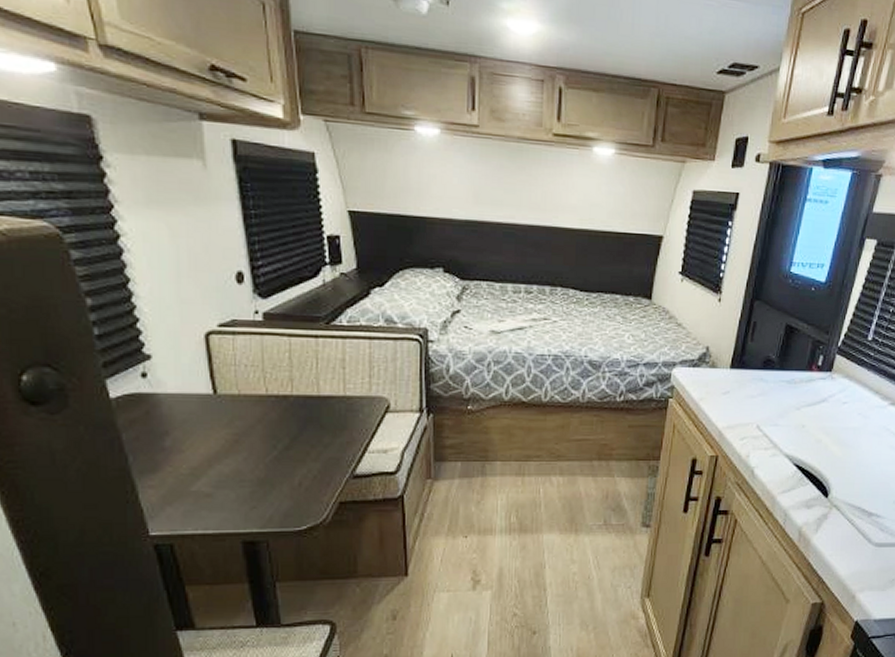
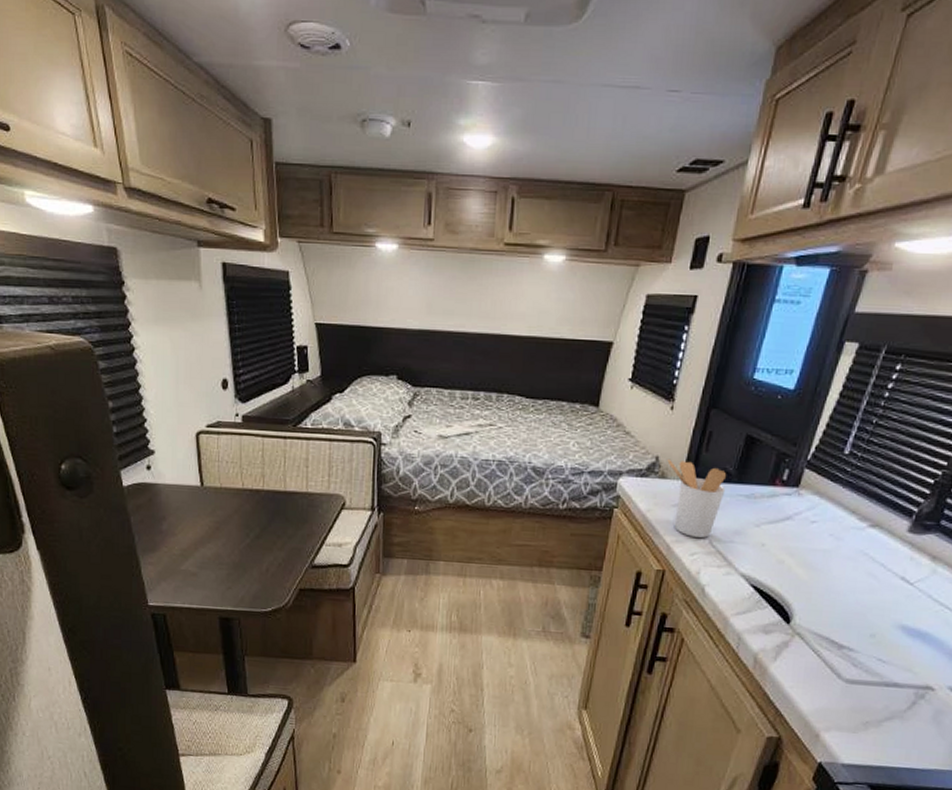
utensil holder: none [717,348,770,422] -> present [667,458,727,538]

